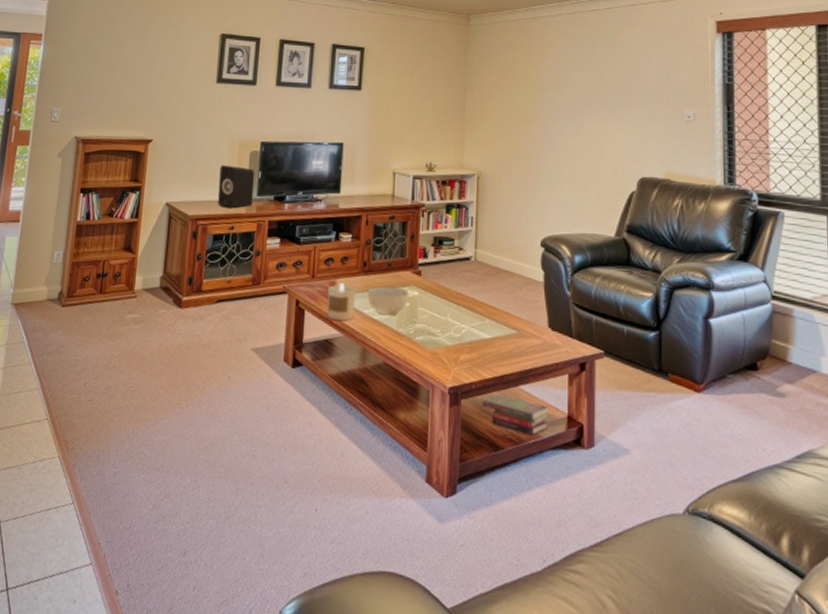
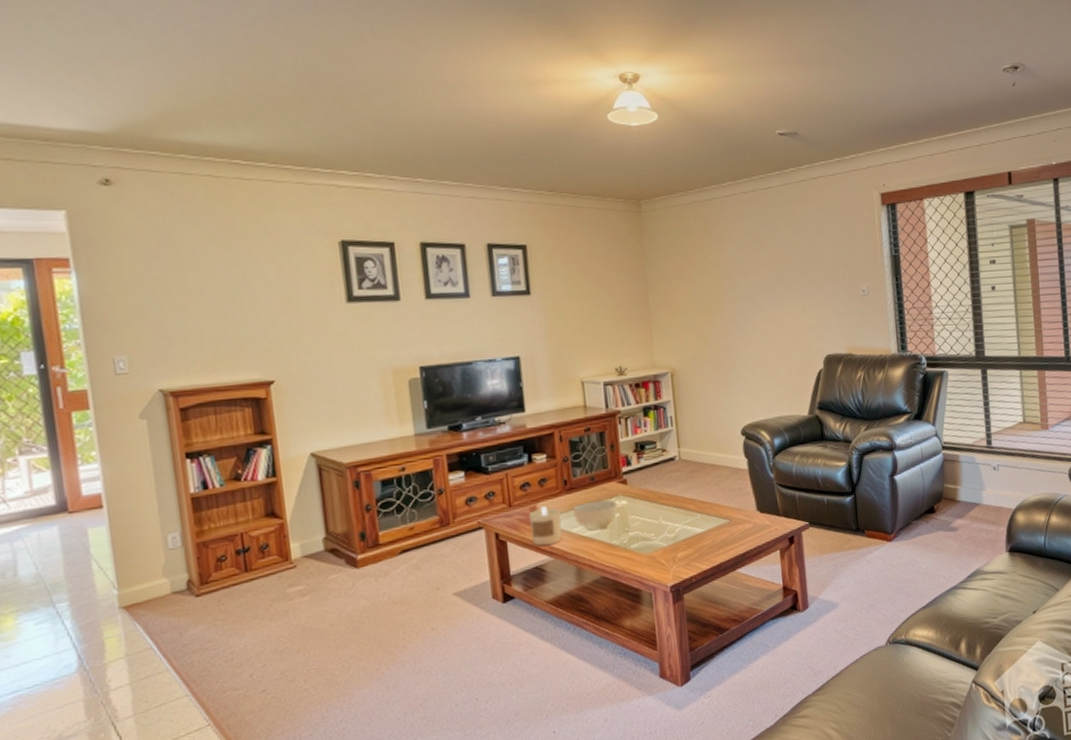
speaker: present [217,166,255,209] -> none [373,398,424,448]
books: present [482,394,549,435] -> none [704,581,766,612]

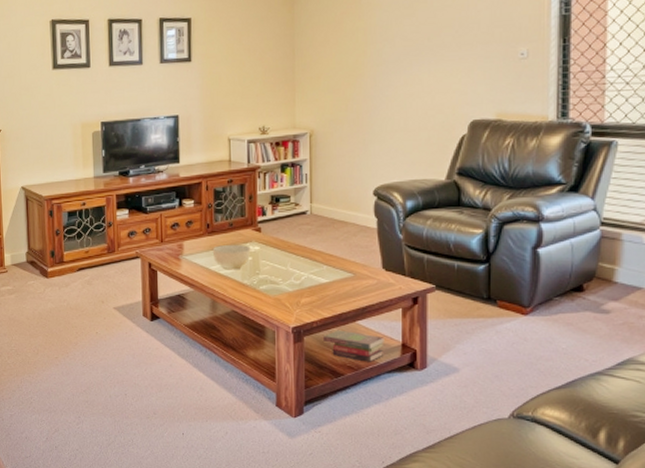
candle: present [528,506,563,547] -> none [176,245,202,278]
books: none [704,581,766,612] -> present [323,330,384,362]

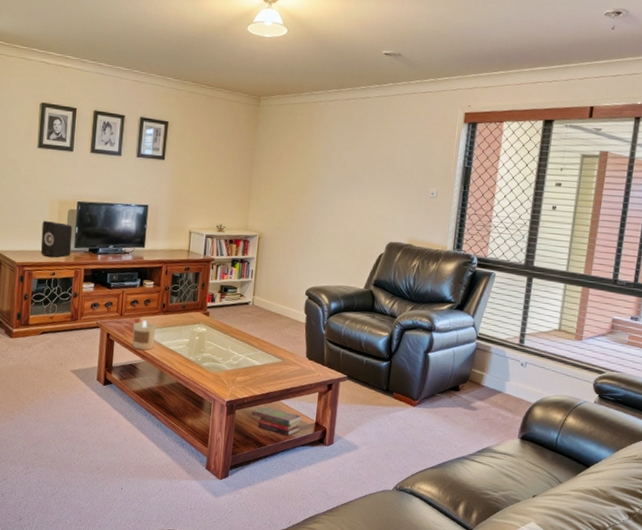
speaker: none [66,147,100,187] -> present [40,221,73,258]
candle: none [176,245,202,278] -> present [132,320,156,351]
bowl: present [212,244,251,270] -> none [165,323,199,347]

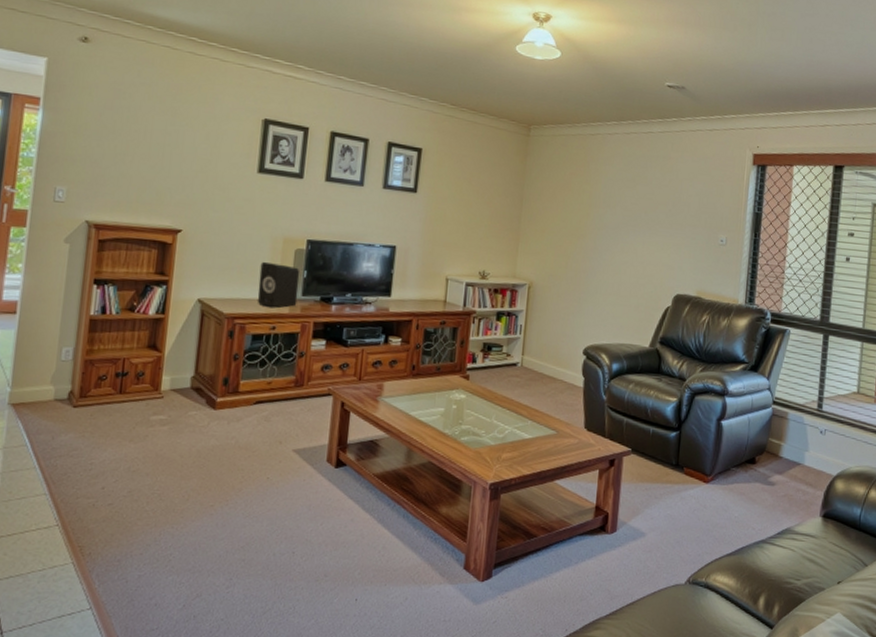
candle: present [132,320,156,351] -> none [372,385,403,423]
books: present [252,406,302,436] -> none [520,488,580,524]

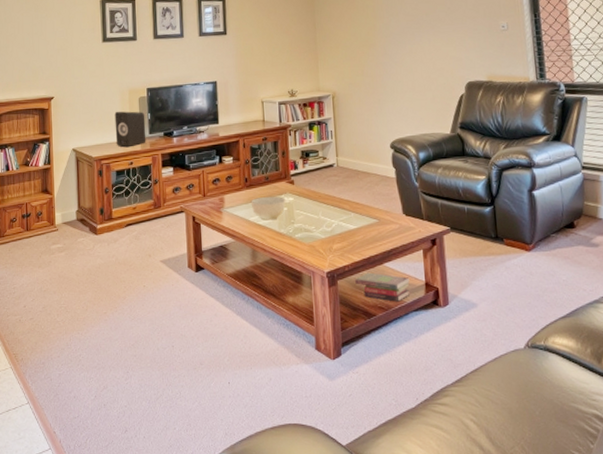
bowl: none [414,389,456,418] -> present [250,196,286,221]
books: none [520,488,580,524] -> present [355,272,410,302]

